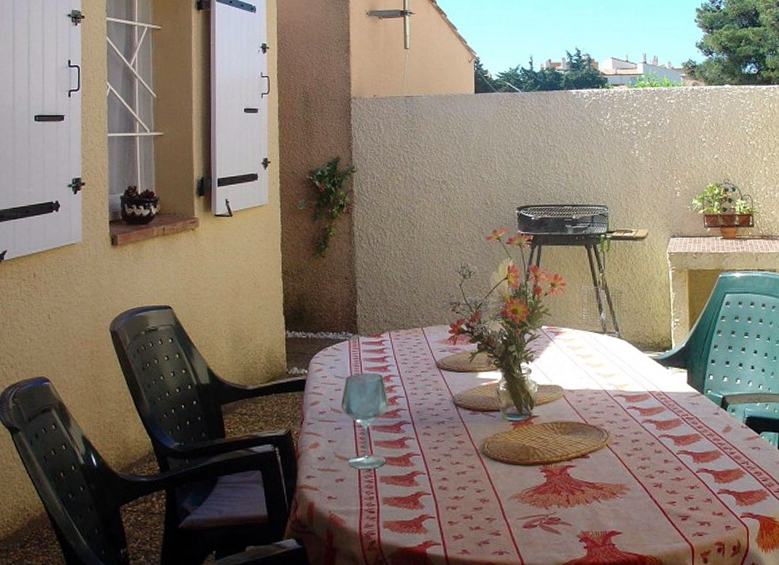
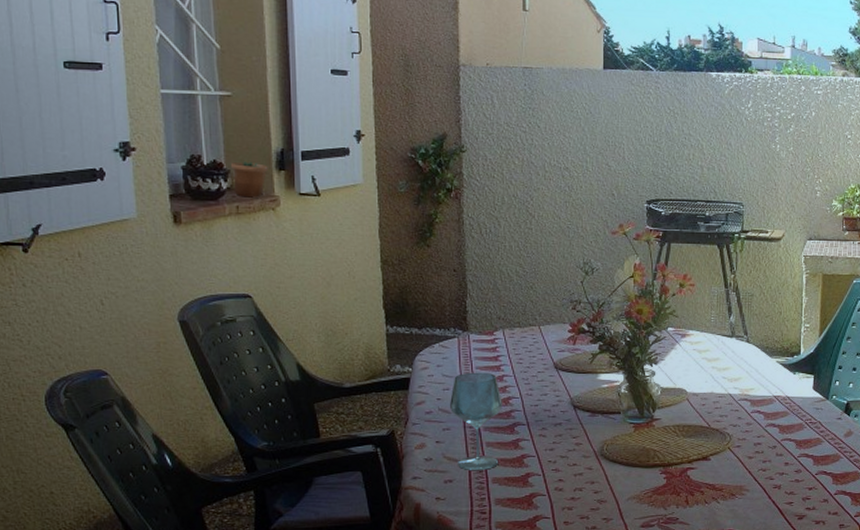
planter: none [159,190,190,221] -> present [230,161,268,198]

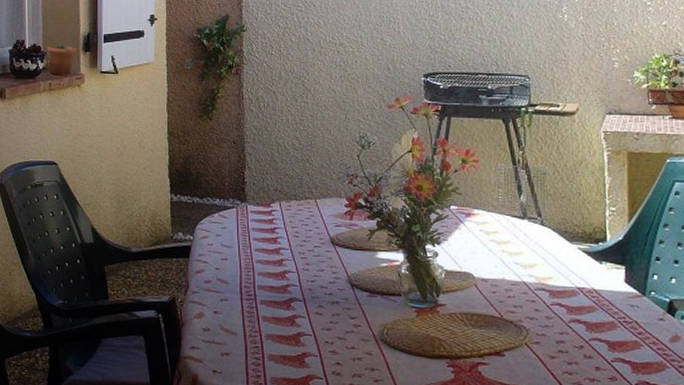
wine glass: present [450,372,502,471] -> none [228,243,279,346]

